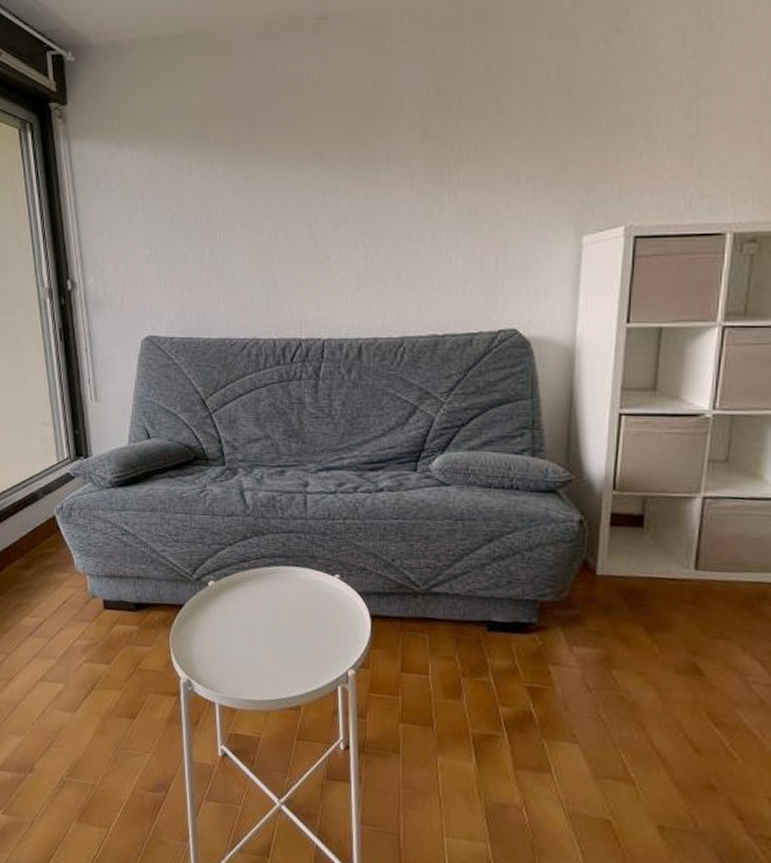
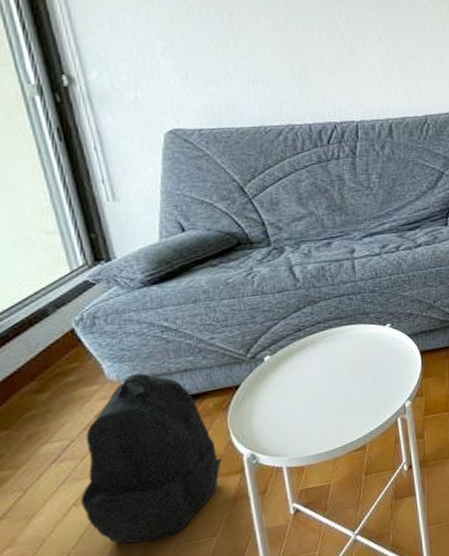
backpack: none [46,569,161,739] -> present [81,373,222,544]

